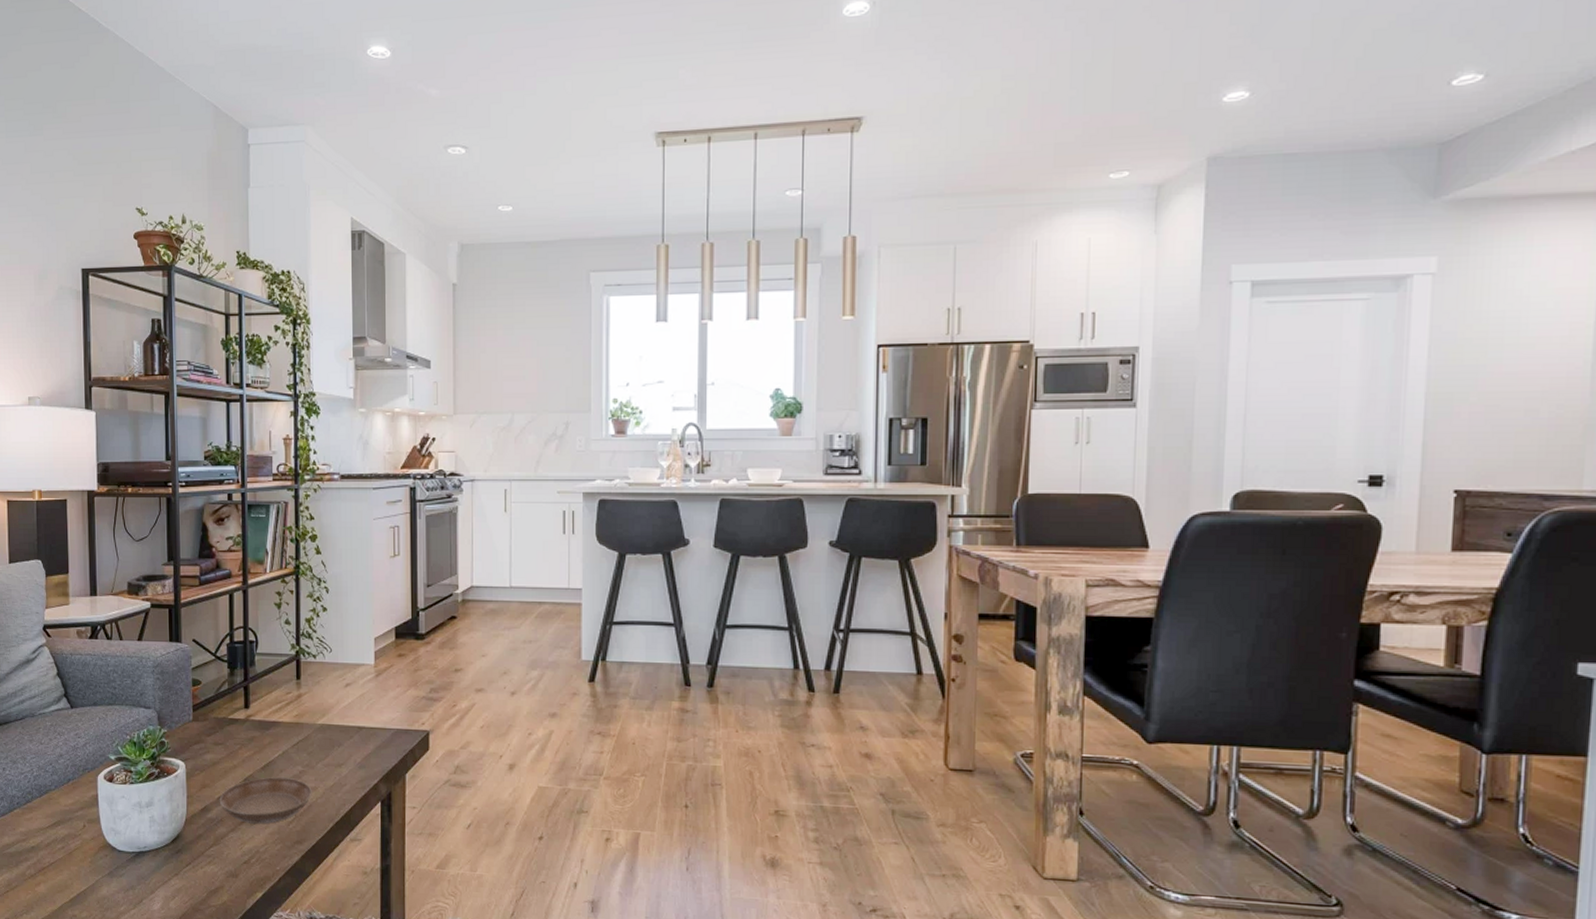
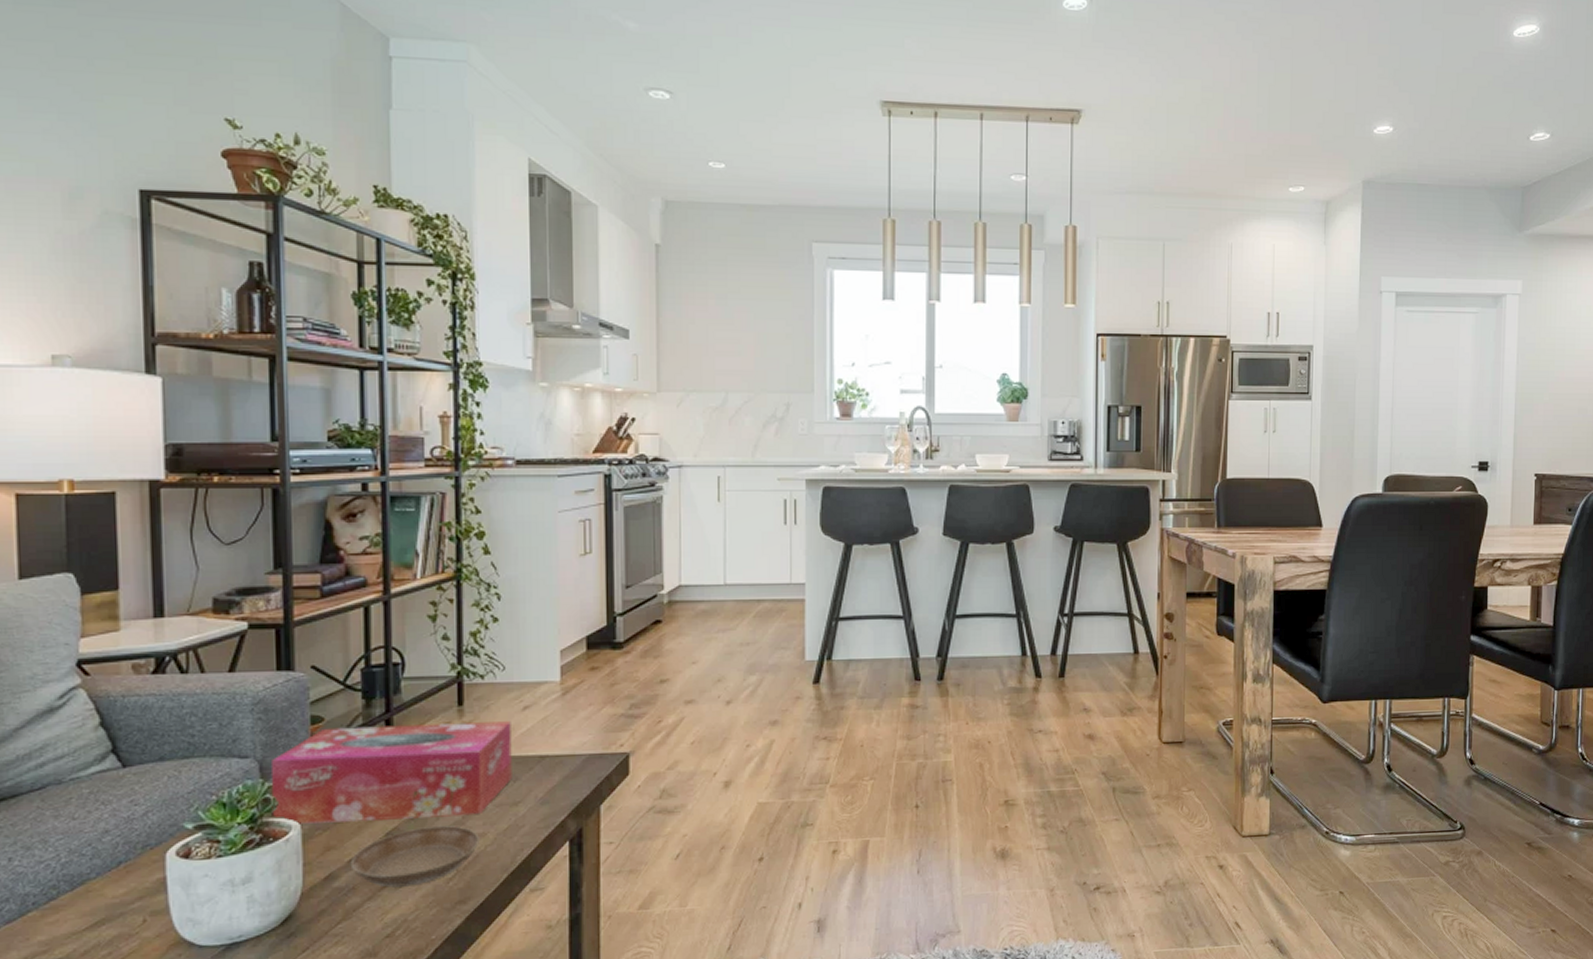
tissue box: none [166,690,337,772] -> present [271,721,512,824]

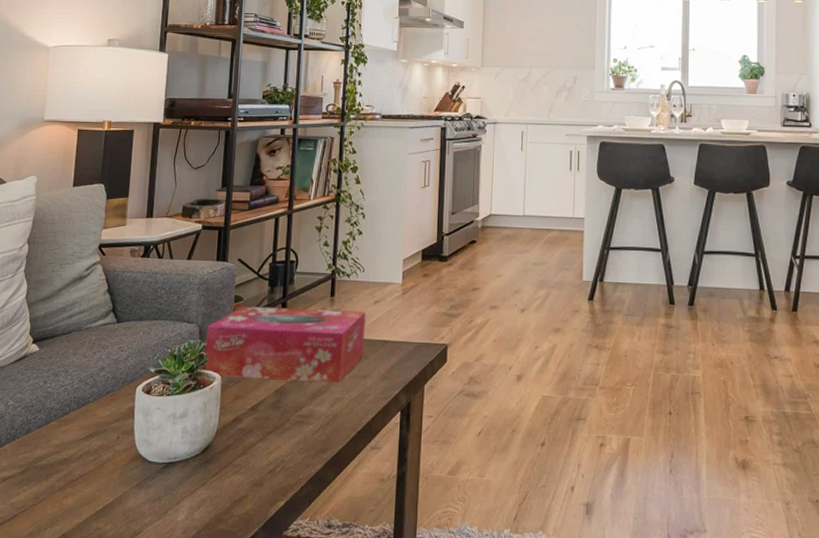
saucer: present [350,826,480,888] -> none [250,388,338,434]

